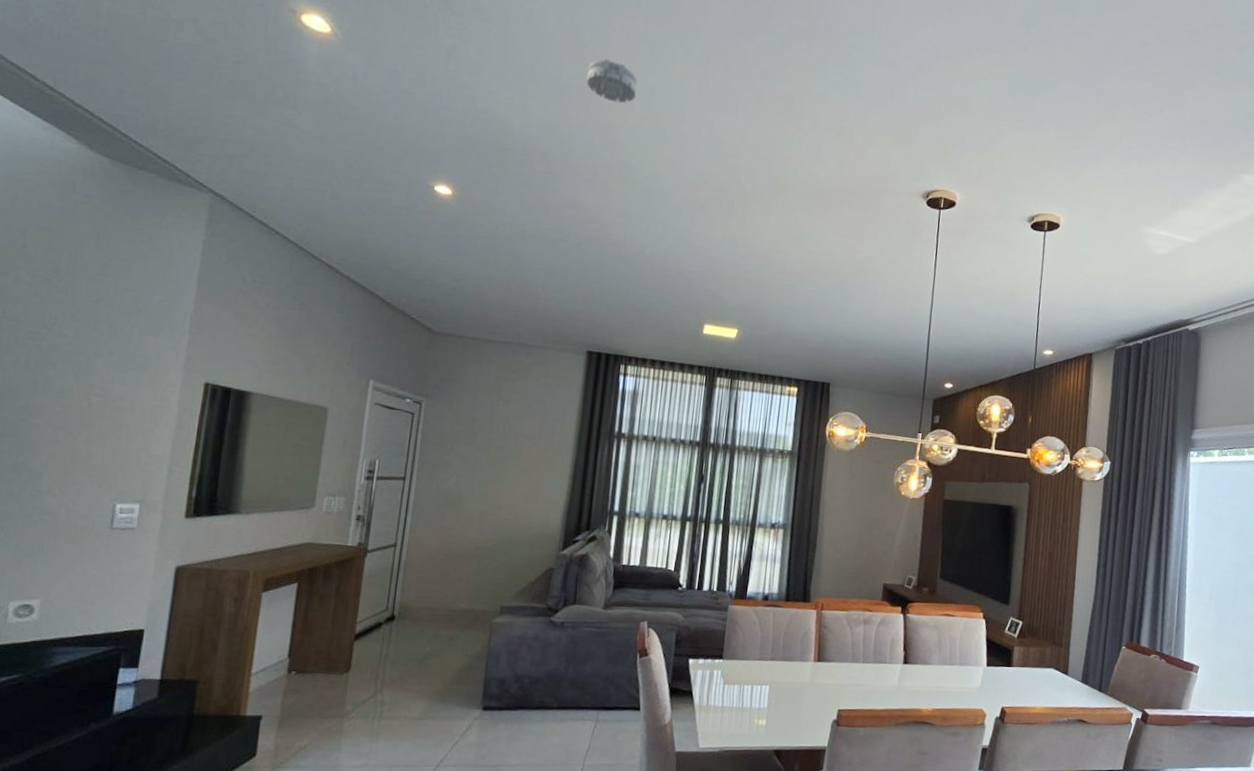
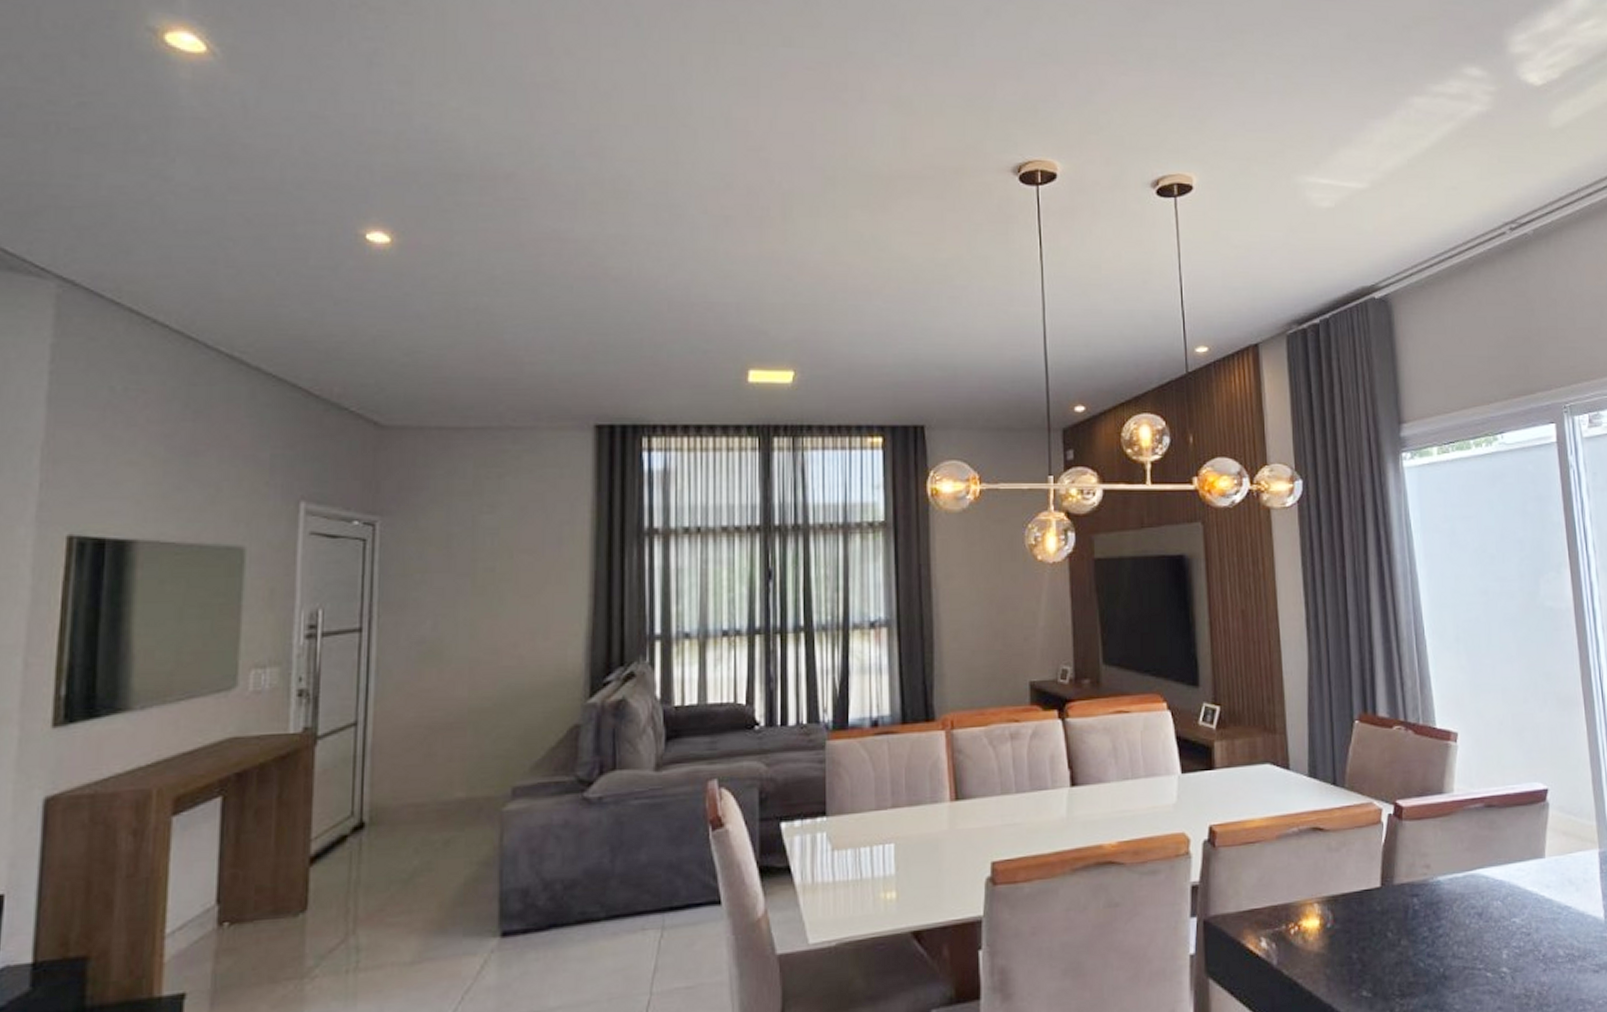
smoke detector: present [586,59,638,103] -> none [557,45,625,99]

